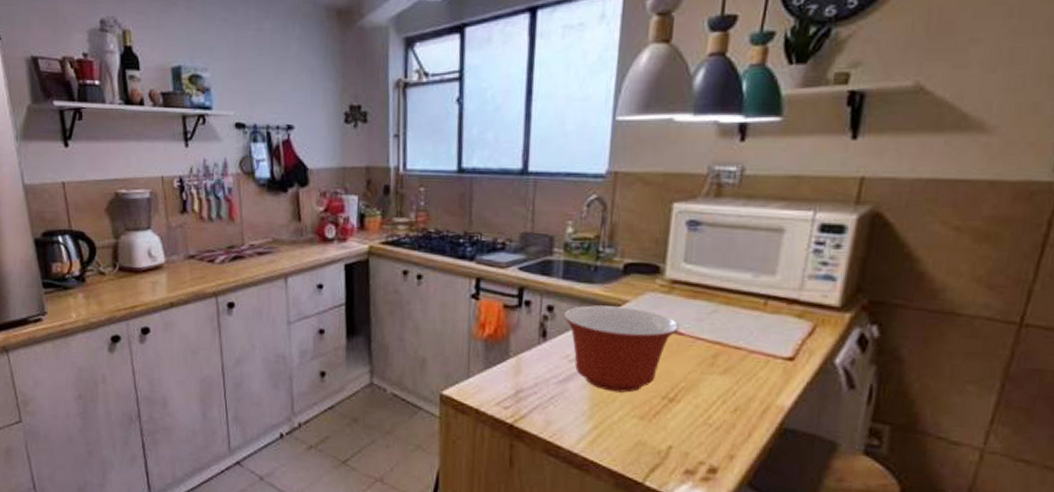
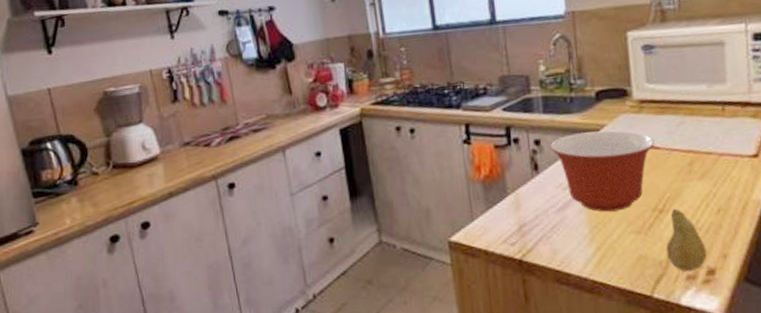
fruit: none [667,400,713,467] -> present [665,209,707,272]

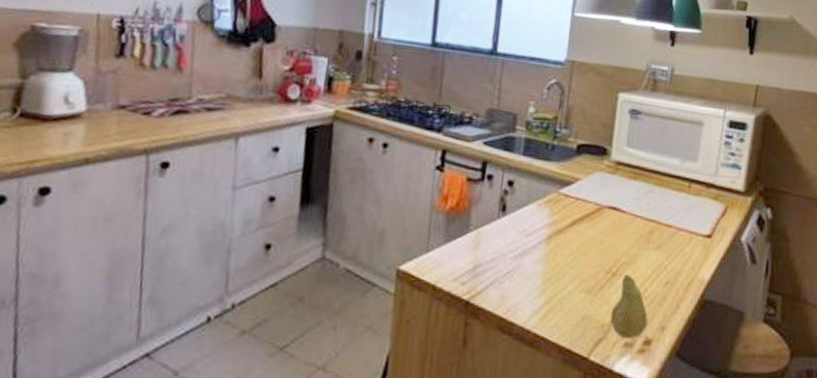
mixing bowl: present [549,130,655,212] -> none [522,181,622,267]

